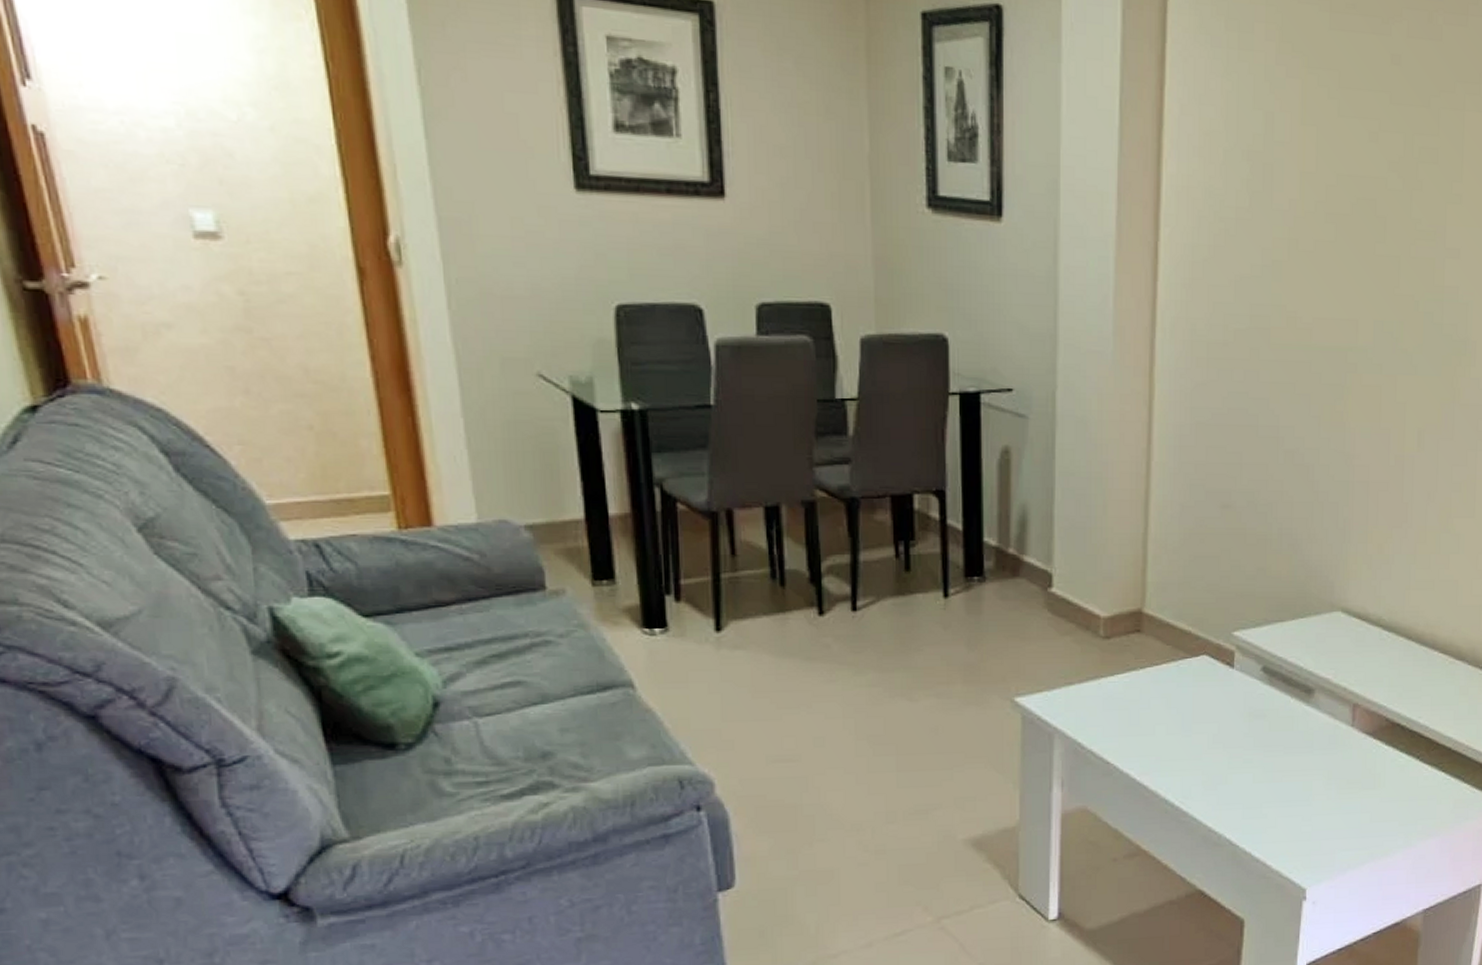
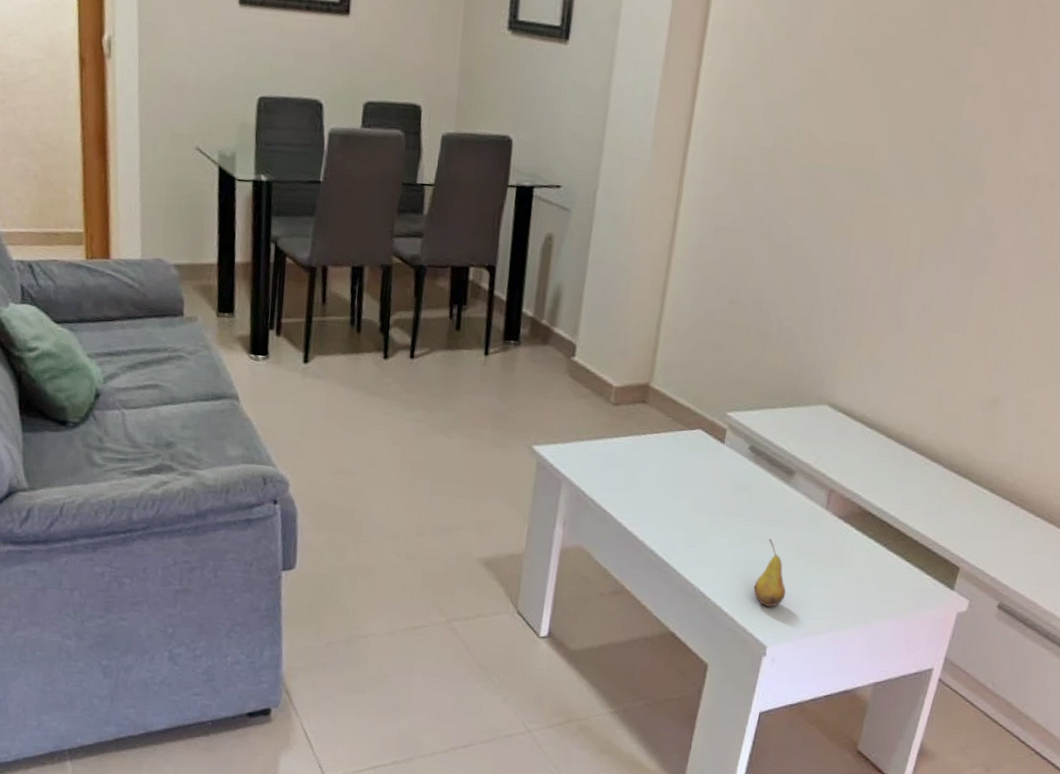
fruit: none [1284,768,1320,844] -> present [753,539,787,607]

